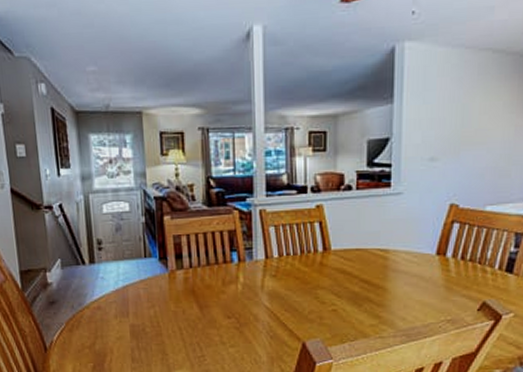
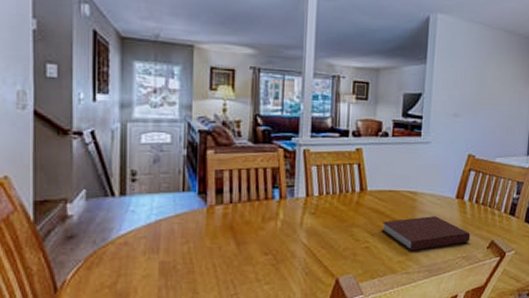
notebook: none [349,275,456,314] -> present [382,216,471,251]

